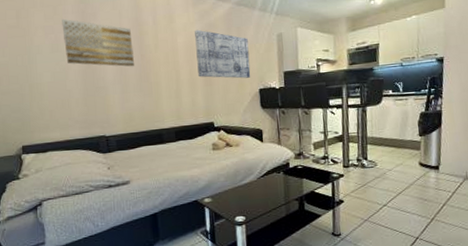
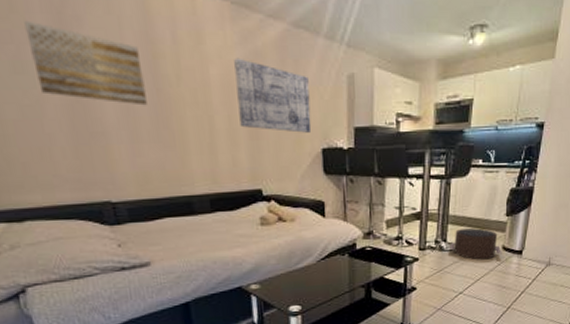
pouf: none [370,147,419,175] -> present [450,228,502,260]

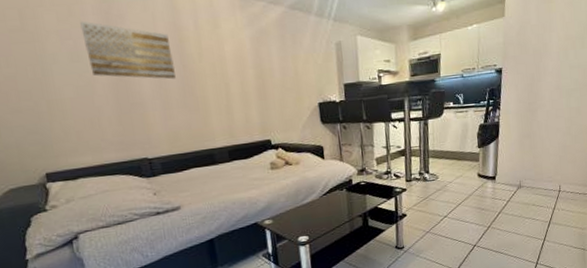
wall art: present [234,58,312,133] -> none [244,36,309,92]
pouf: present [450,228,502,260] -> none [432,160,478,187]

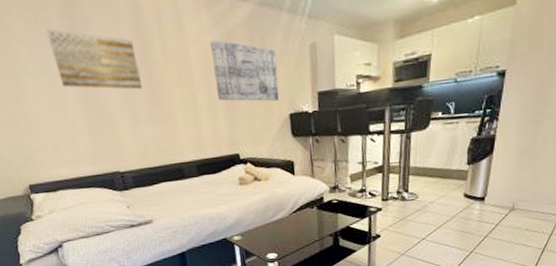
wall art: none [244,36,309,92] -> present [210,39,280,102]

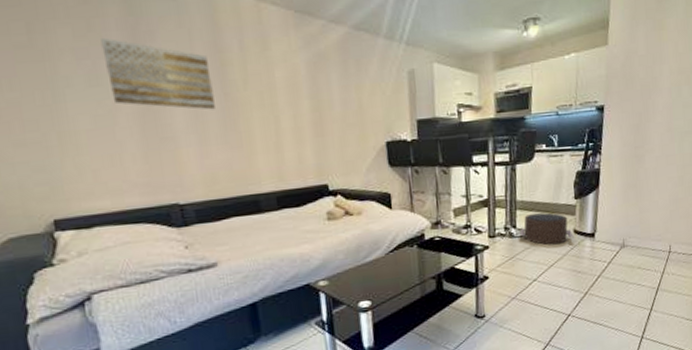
wall art: present [210,39,280,102] -> none [298,60,375,128]
pouf: none [411,178,464,208] -> present [520,212,574,245]

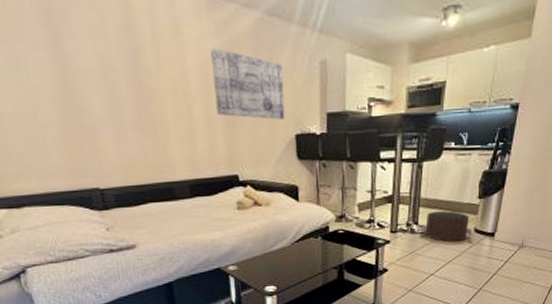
wall art: present [100,37,215,110] -> none [17,18,130,97]
wall art: none [298,60,375,128] -> present [211,47,286,120]

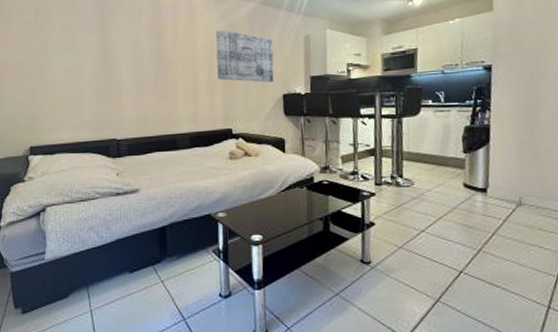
pouf: present [421,211,474,242] -> none [406,165,464,197]

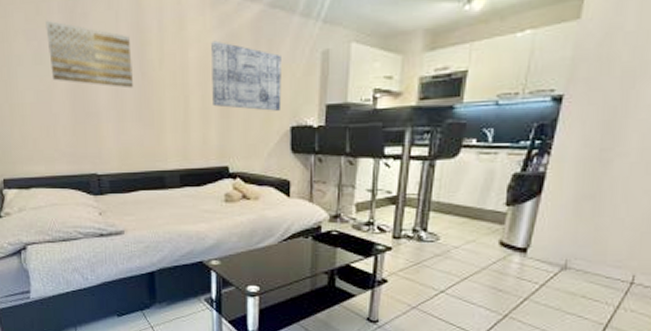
wall art: none [80,15,151,67] -> present [46,20,133,89]

